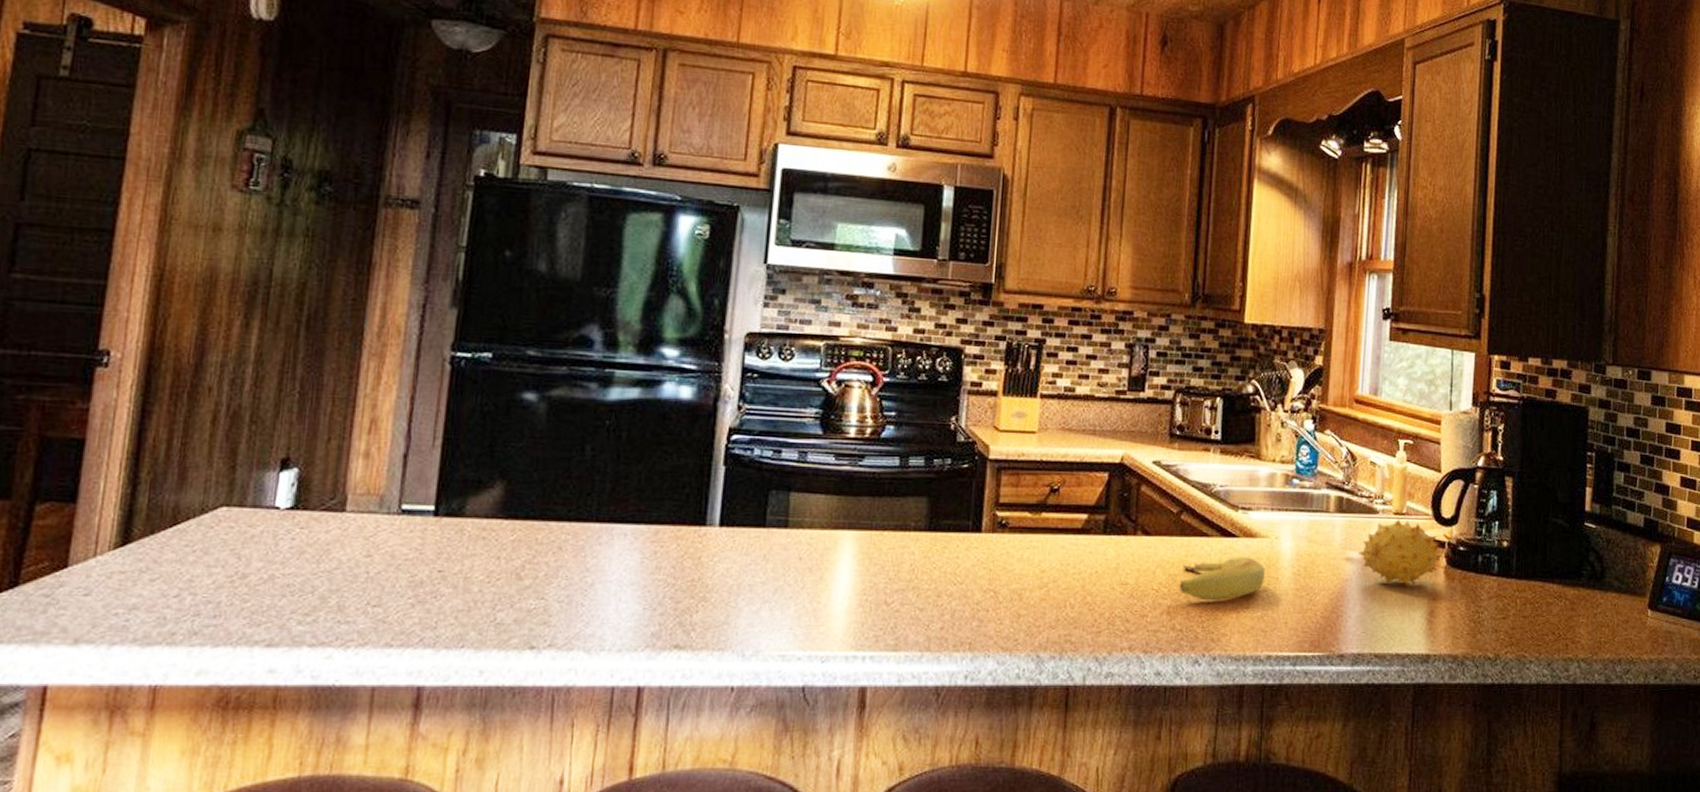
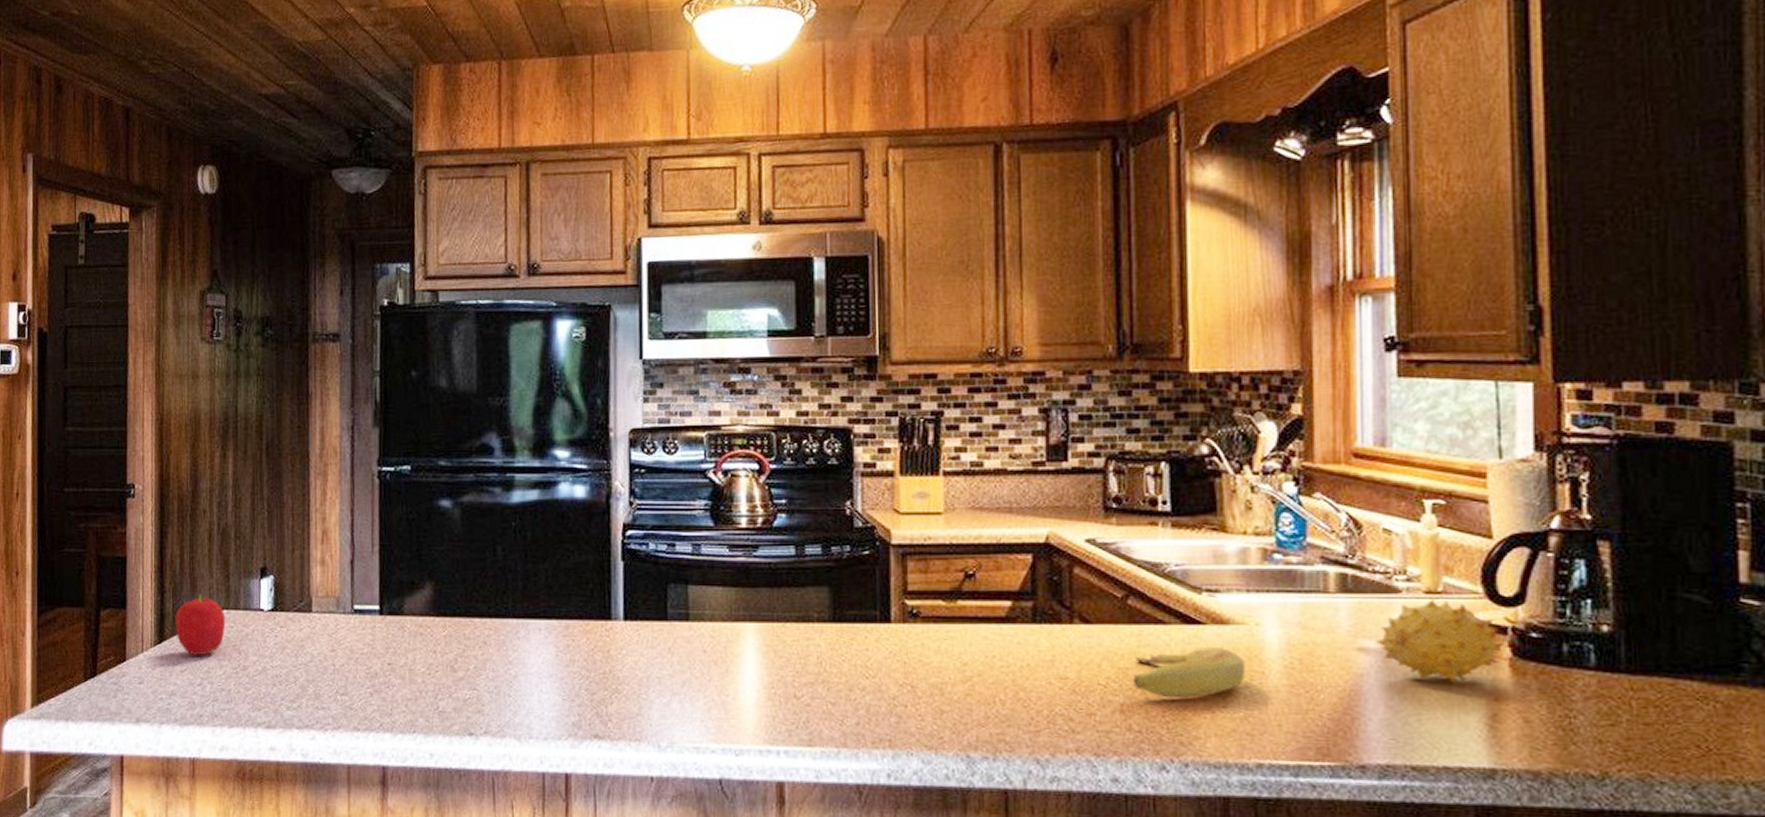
fruit: none [148,486,225,562] -> present [175,593,226,656]

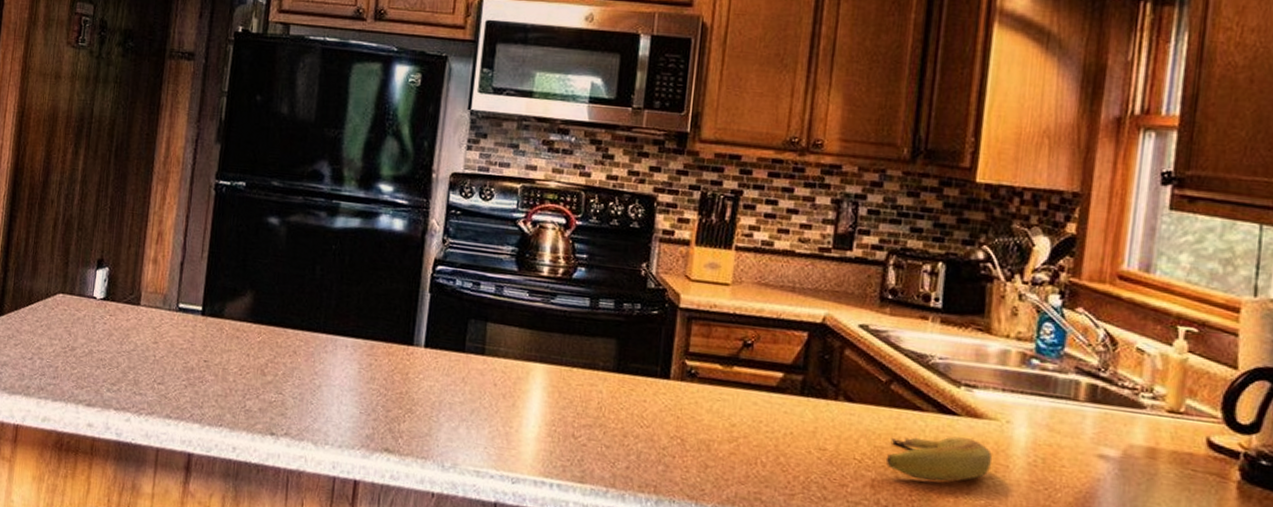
fruit: present [175,593,226,656] -> none [14,275,61,333]
fruit: present [1376,599,1504,682] -> none [1116,418,1235,497]

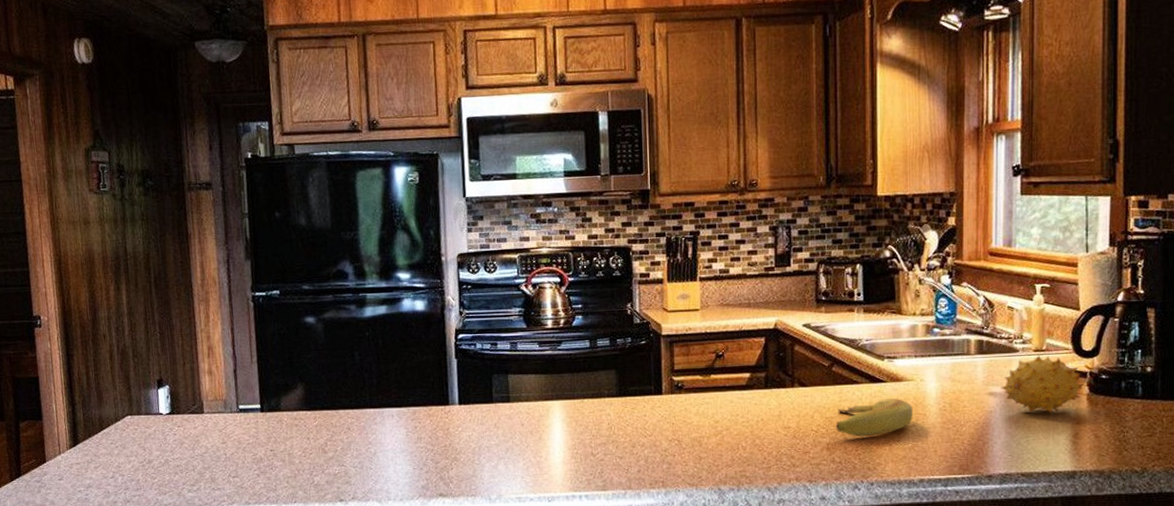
fruit: none [1116,418,1235,497] -> present [1001,355,1084,414]

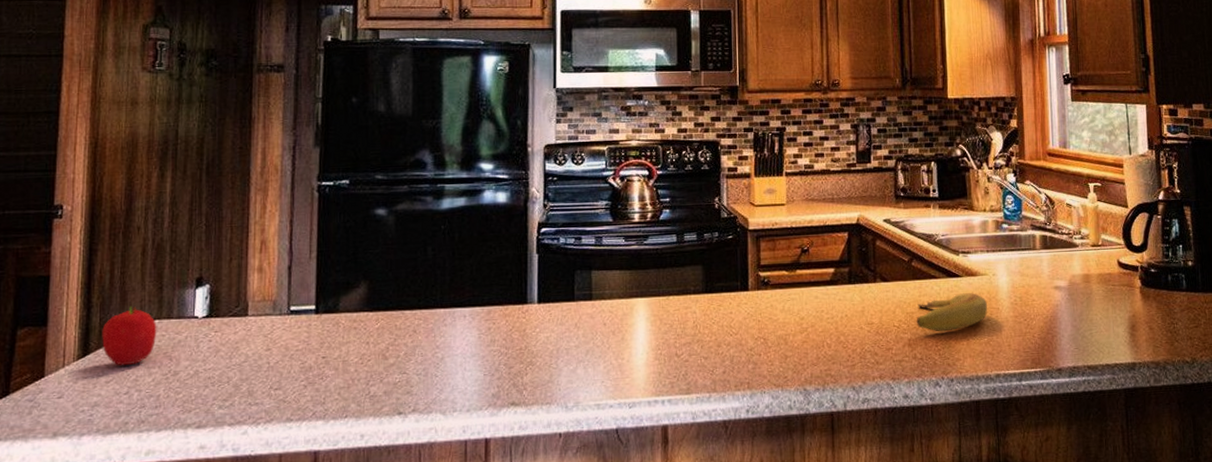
fruit: none [86,403,131,455] -> present [102,305,157,366]
fruit: present [1001,355,1084,414] -> none [1065,250,1137,307]

